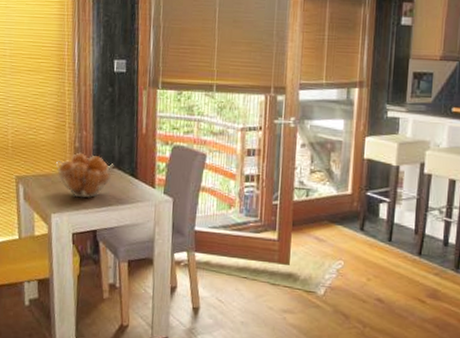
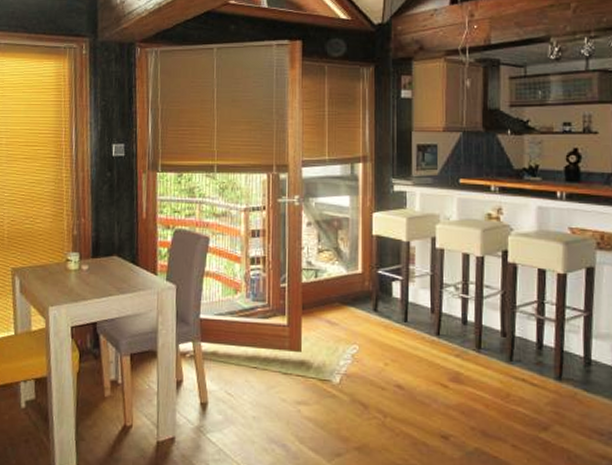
fruit basket: present [56,152,114,199] -> none [54,240,114,289]

